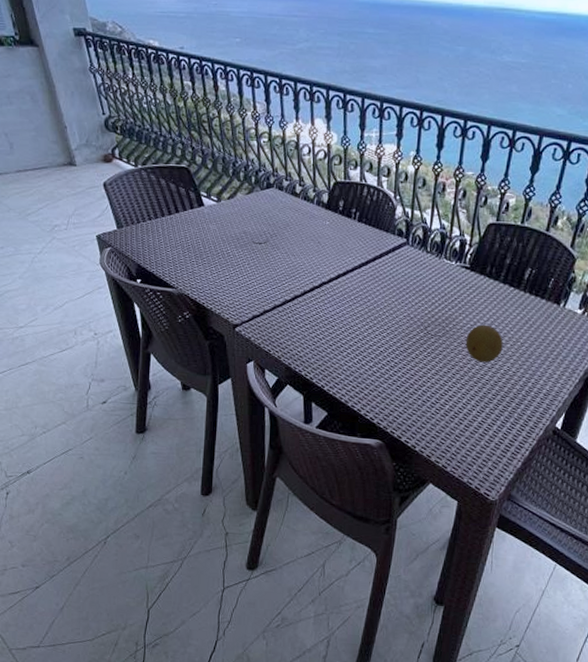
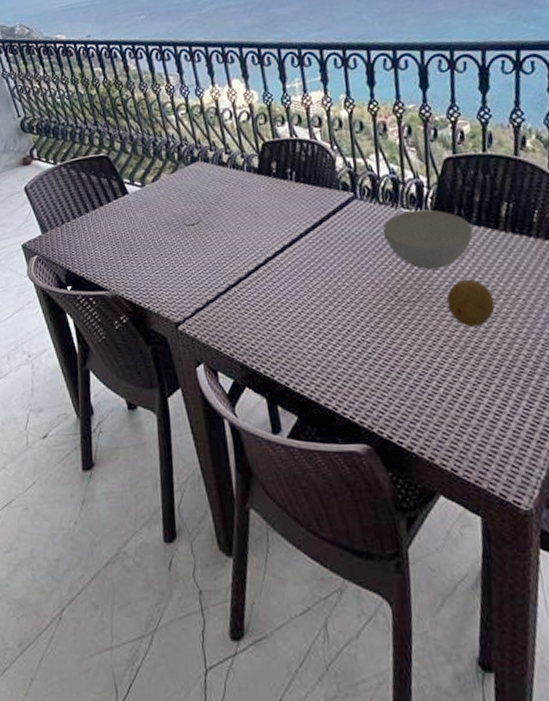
bowl: none [424,262,500,313] -> present [383,209,474,270]

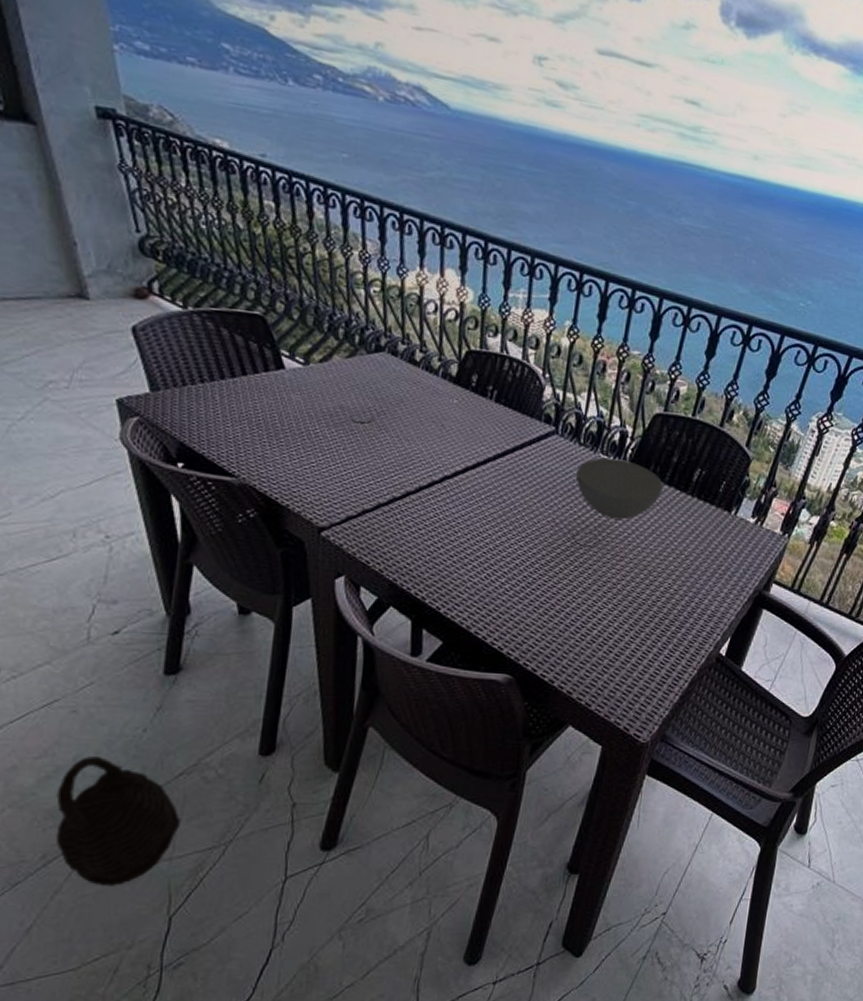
basket: none [22,549,114,675] -> present [55,756,182,886]
fruit: present [446,279,495,327] -> none [620,533,665,579]

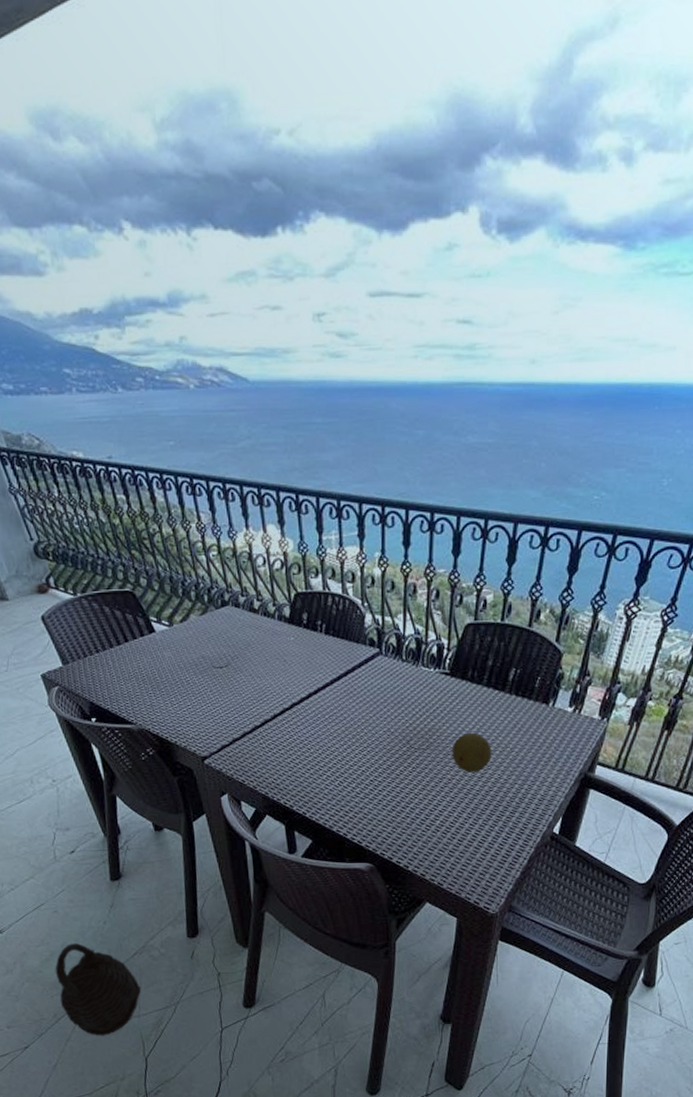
bowl: present [575,457,664,520] -> none [402,669,483,723]
fruit: none [620,533,665,579] -> present [452,732,492,773]

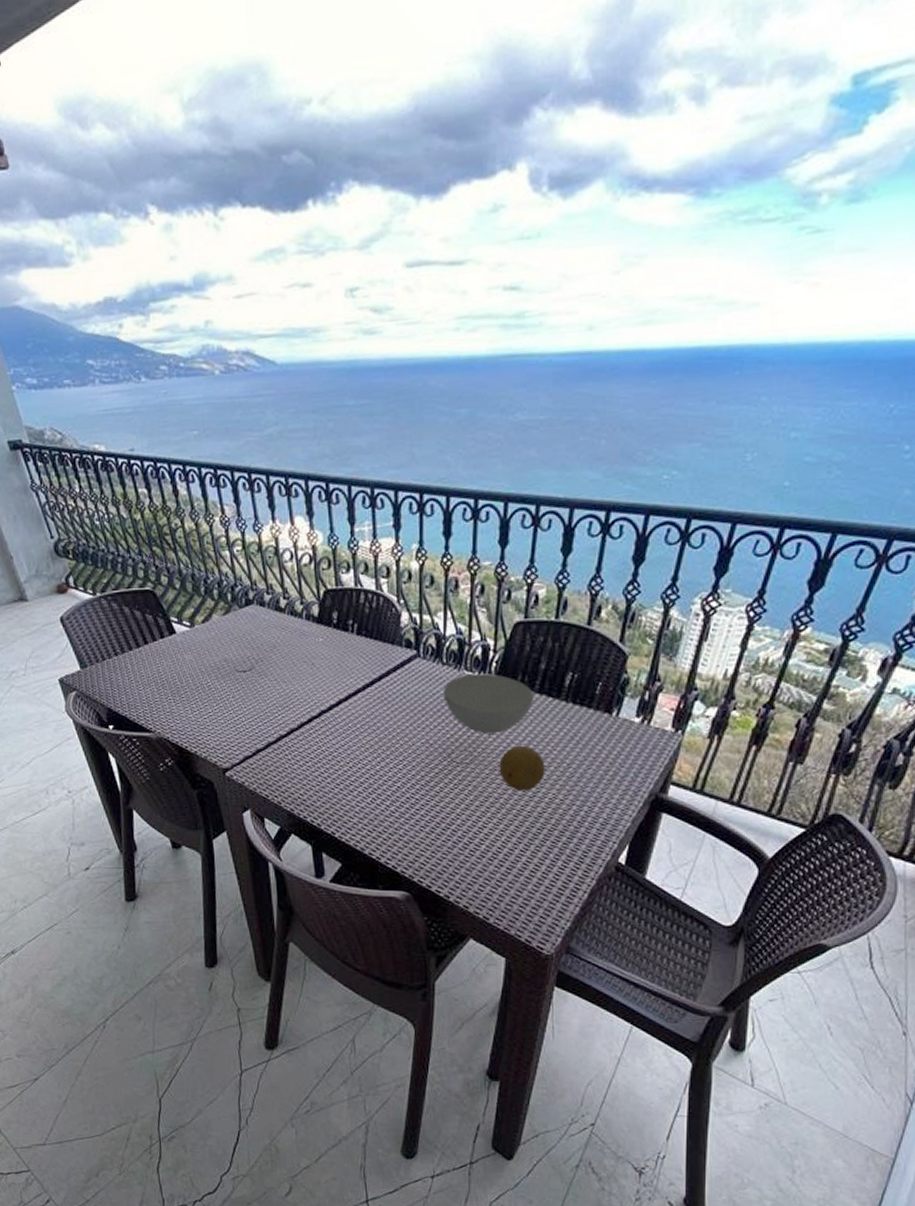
basket: present [55,943,142,1036] -> none [67,968,156,1072]
bowl: none [402,669,483,723] -> present [442,674,535,734]

